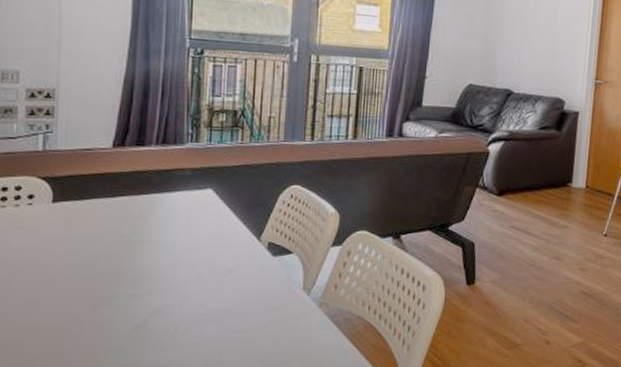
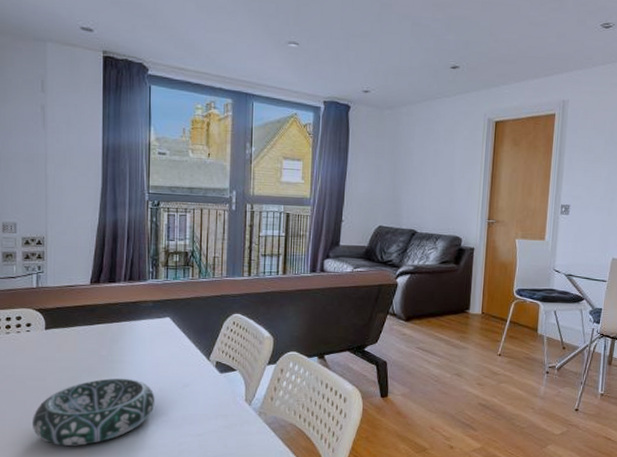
decorative bowl: none [30,262,191,346] -> present [31,378,155,446]

